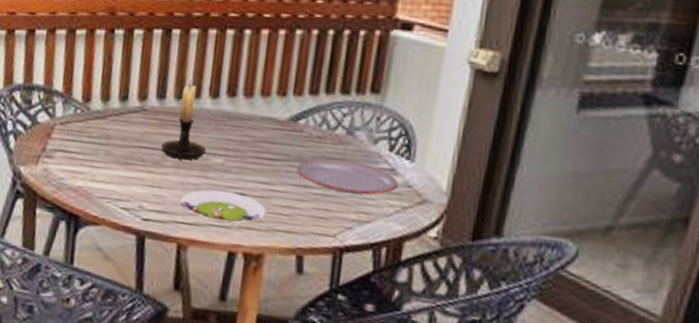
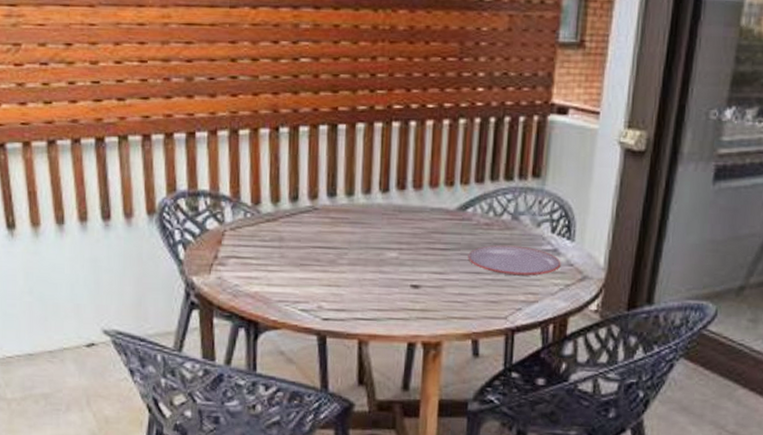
candle holder: present [161,74,207,161] -> none [335,170,380,258]
salad plate: present [180,189,266,224] -> none [358,283,442,315]

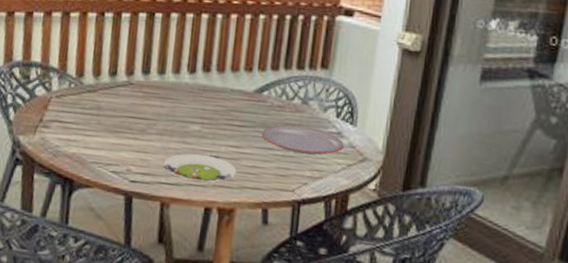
salad plate: none [358,283,442,315] -> present [163,153,237,183]

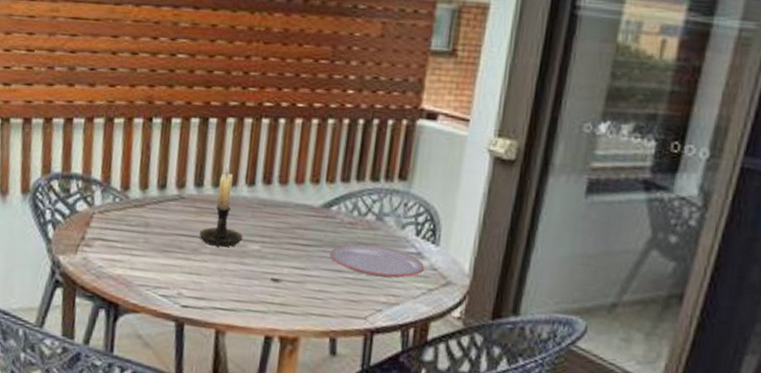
candle holder: none [146,53,186,129] -> present [199,163,243,248]
salad plate: present [163,153,237,183] -> none [218,276,301,308]

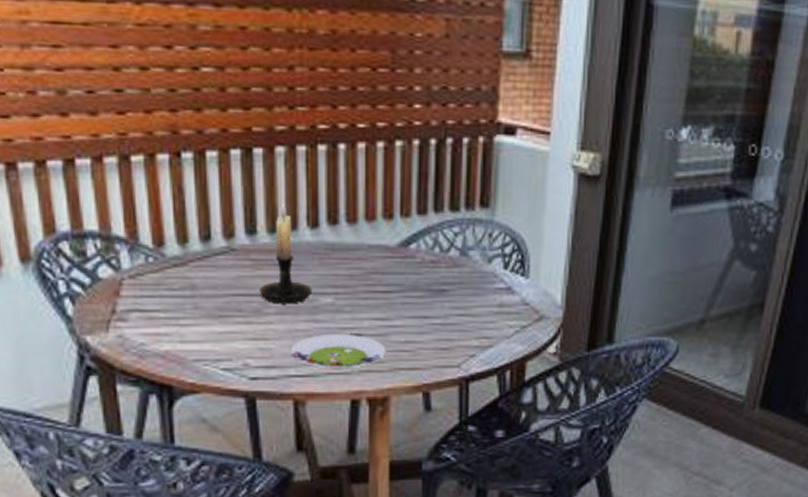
salad plate: none [218,276,301,308] -> present [290,333,386,369]
plate: present [329,244,425,278] -> none [413,284,516,320]

